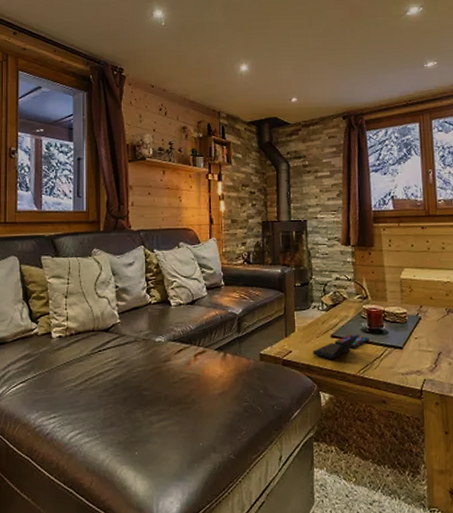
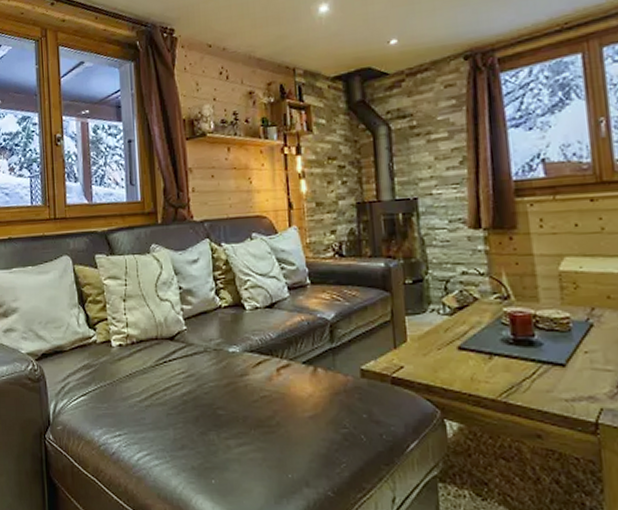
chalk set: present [313,334,369,360] -> none [432,346,514,379]

